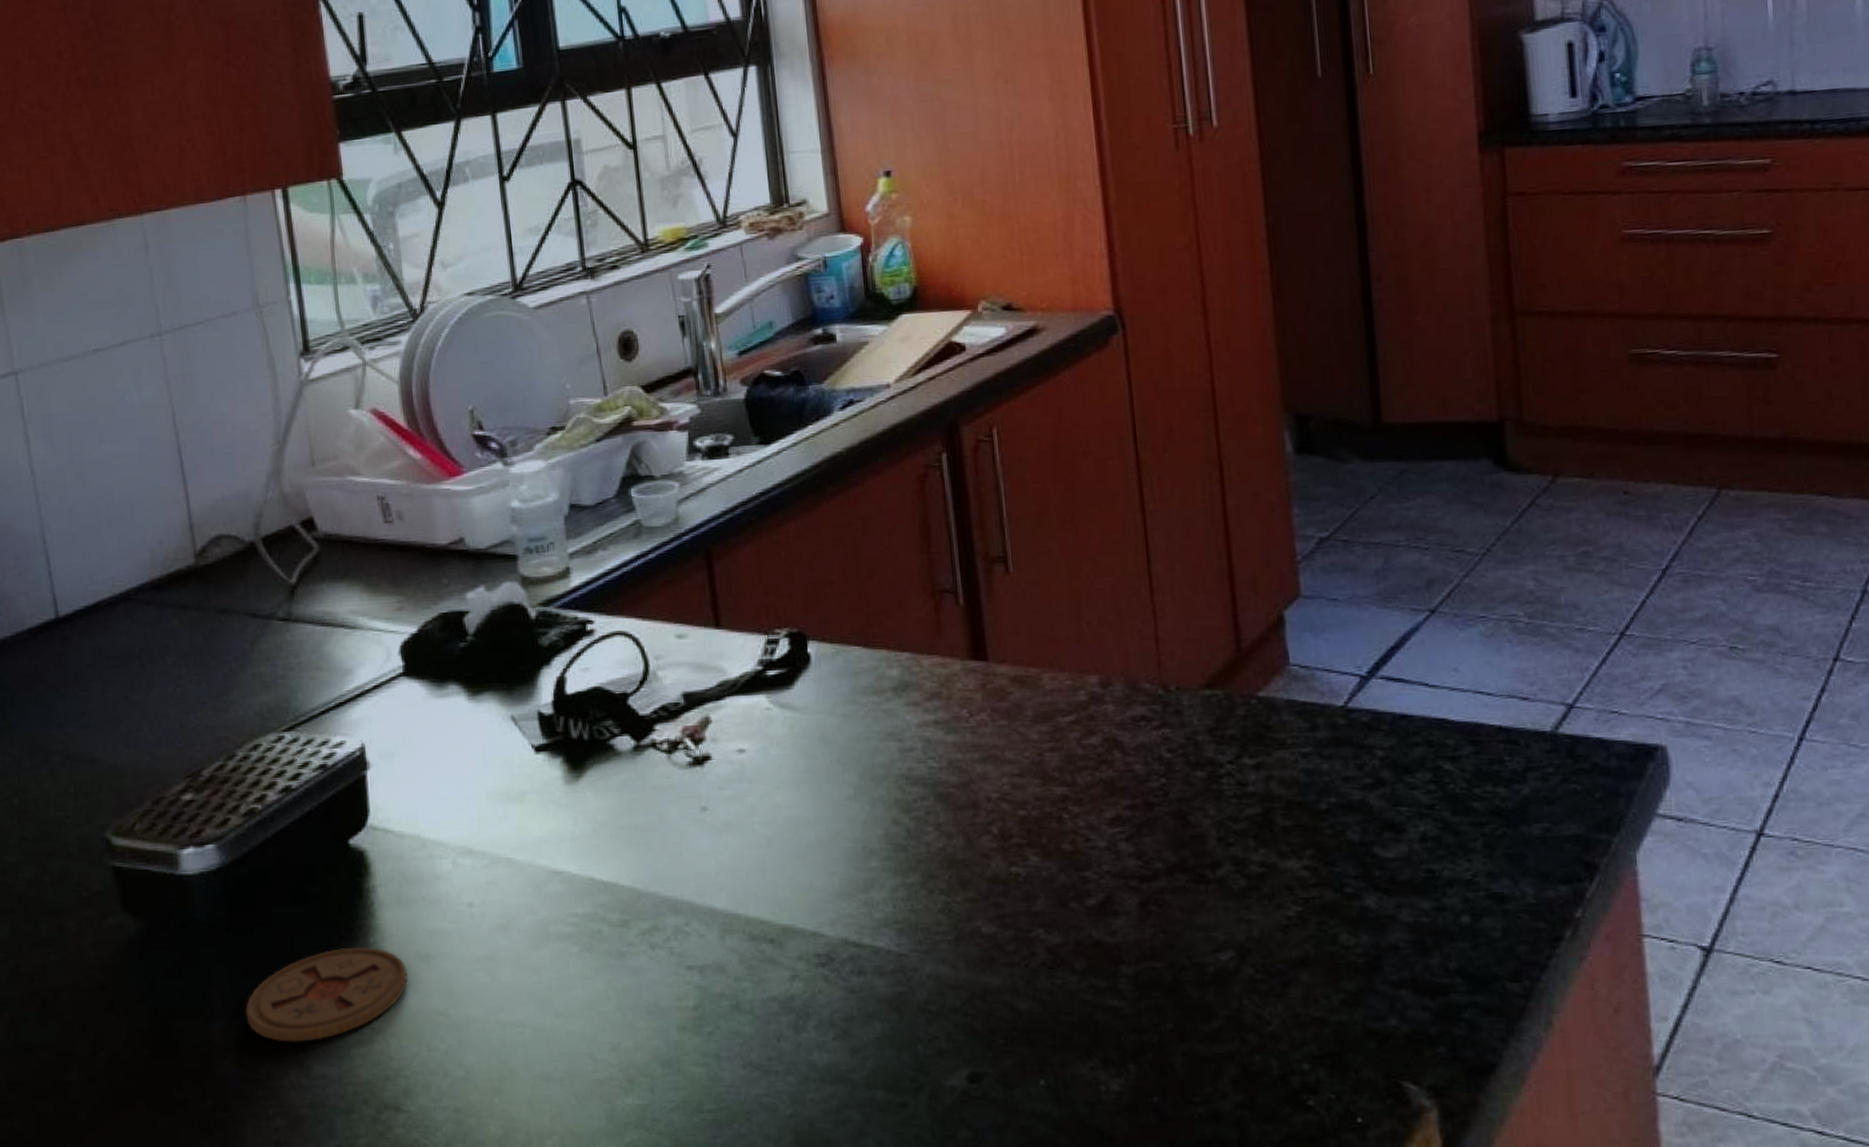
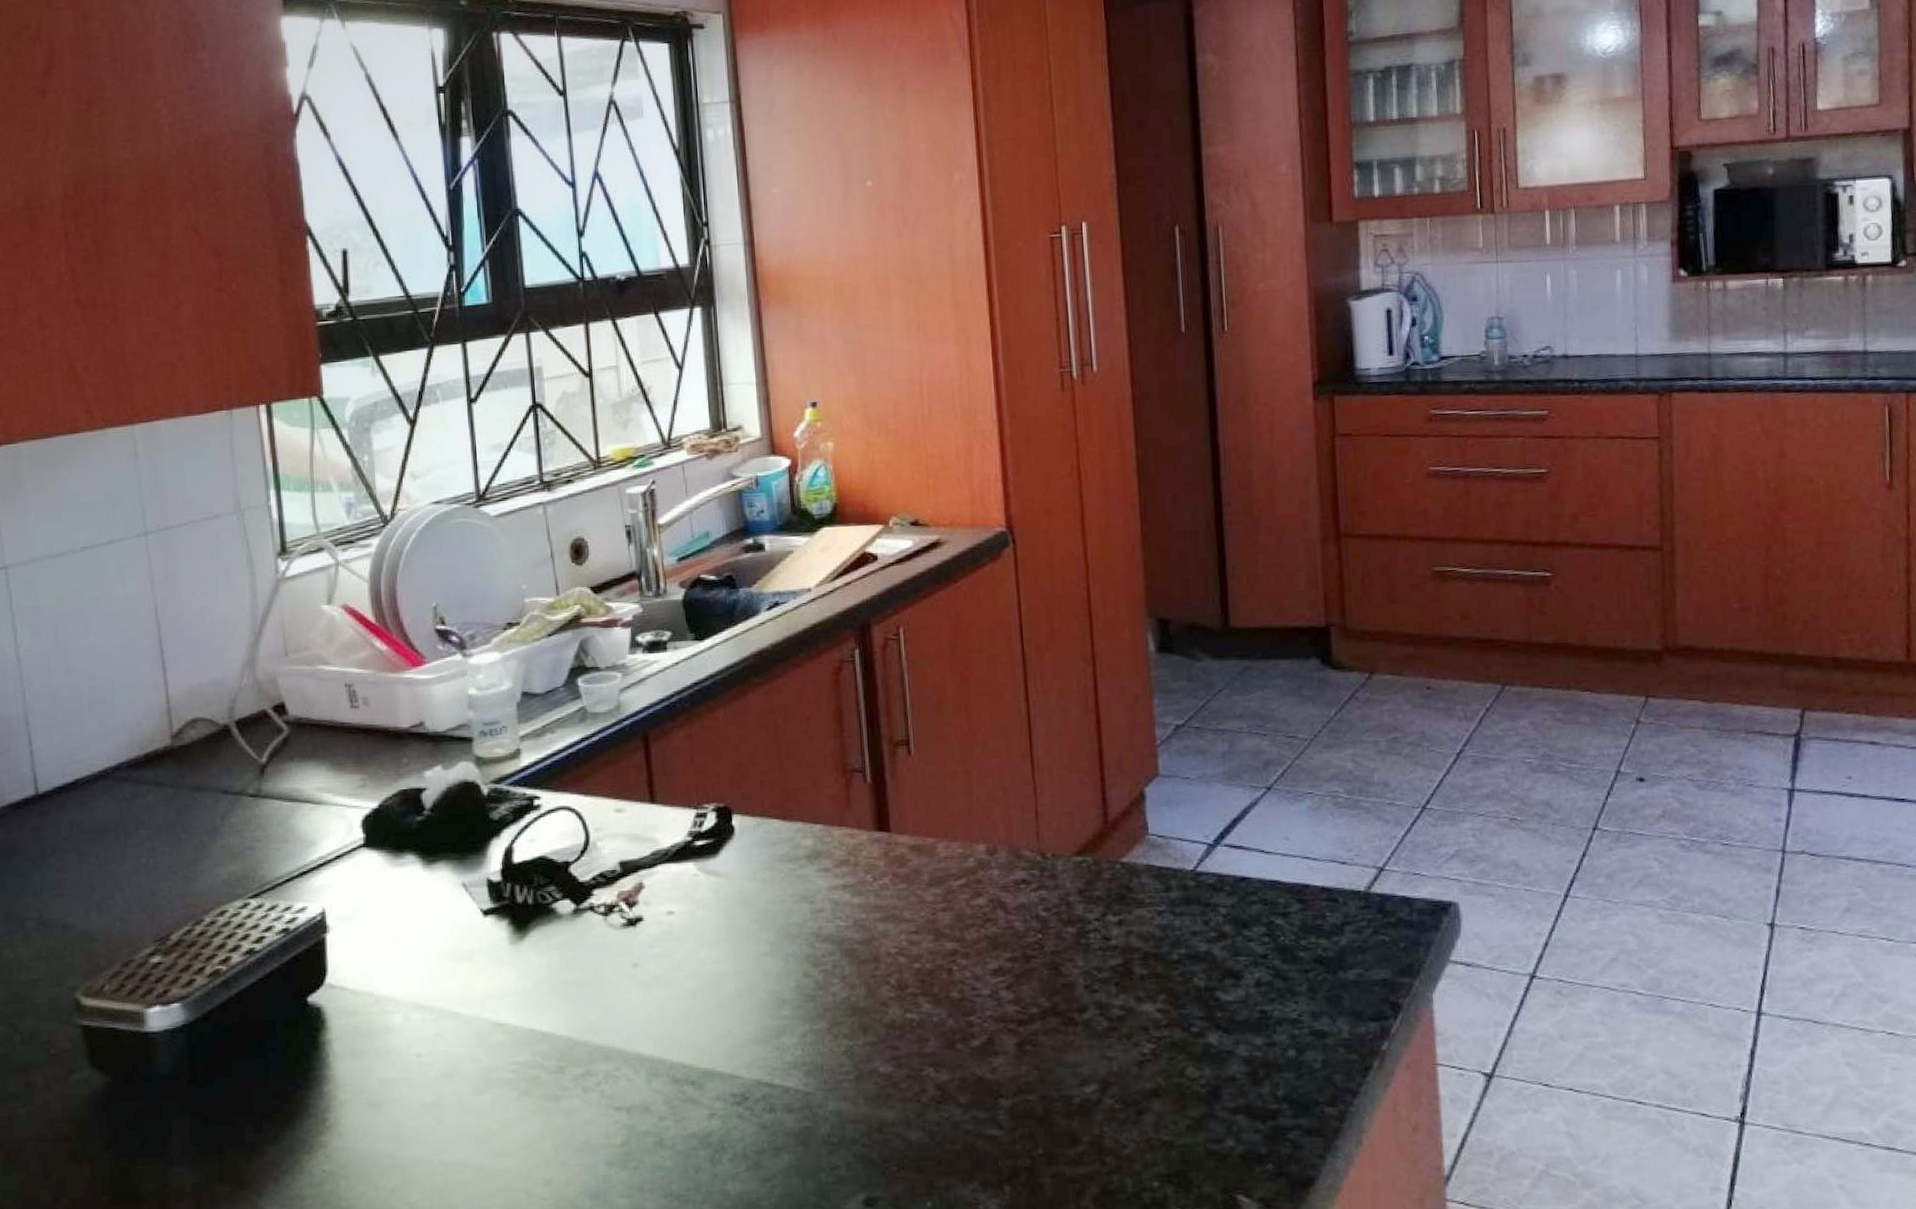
coaster: present [245,947,409,1042] -> none [204,1095,359,1186]

